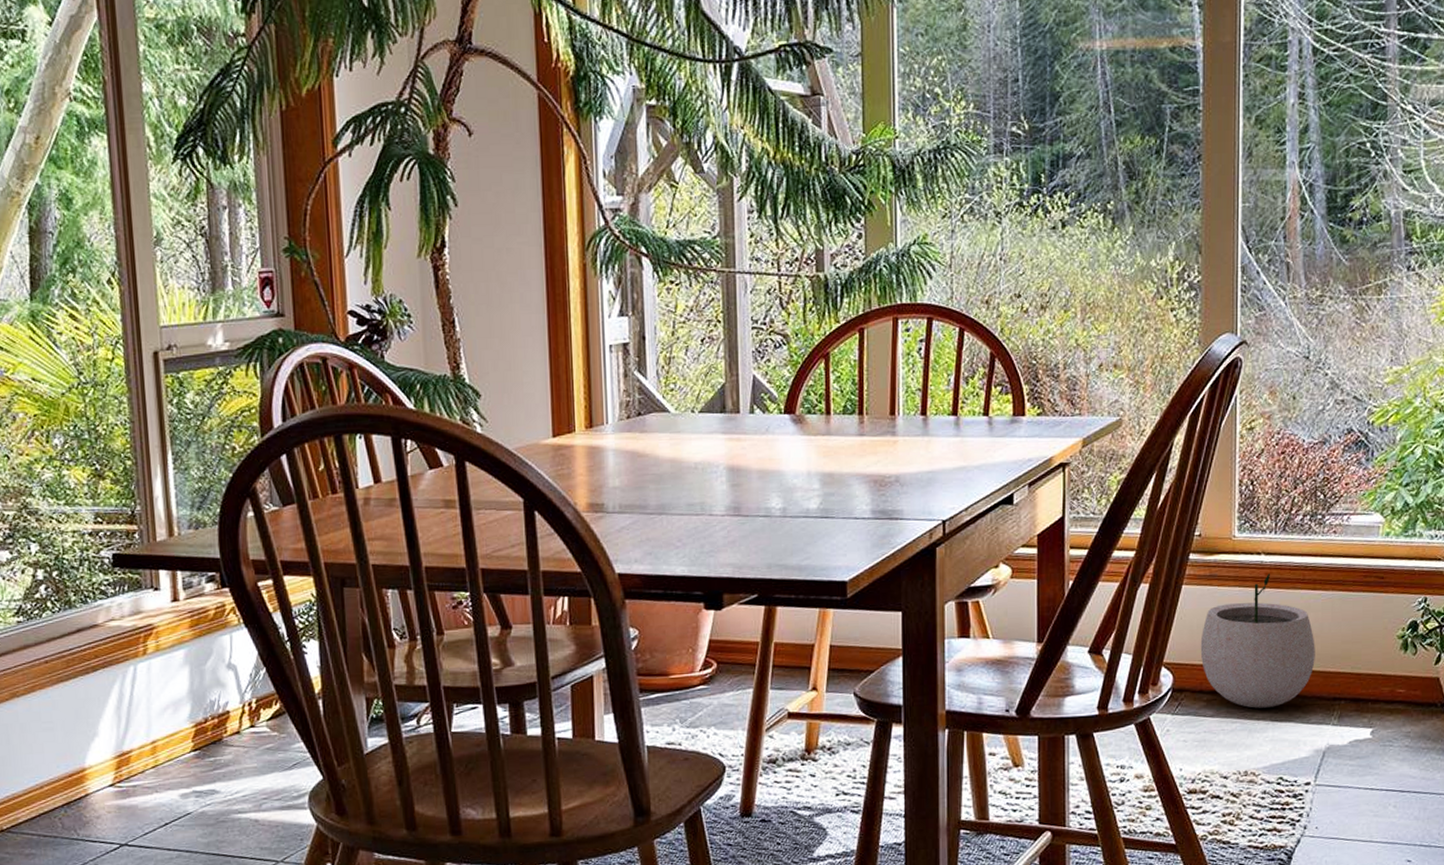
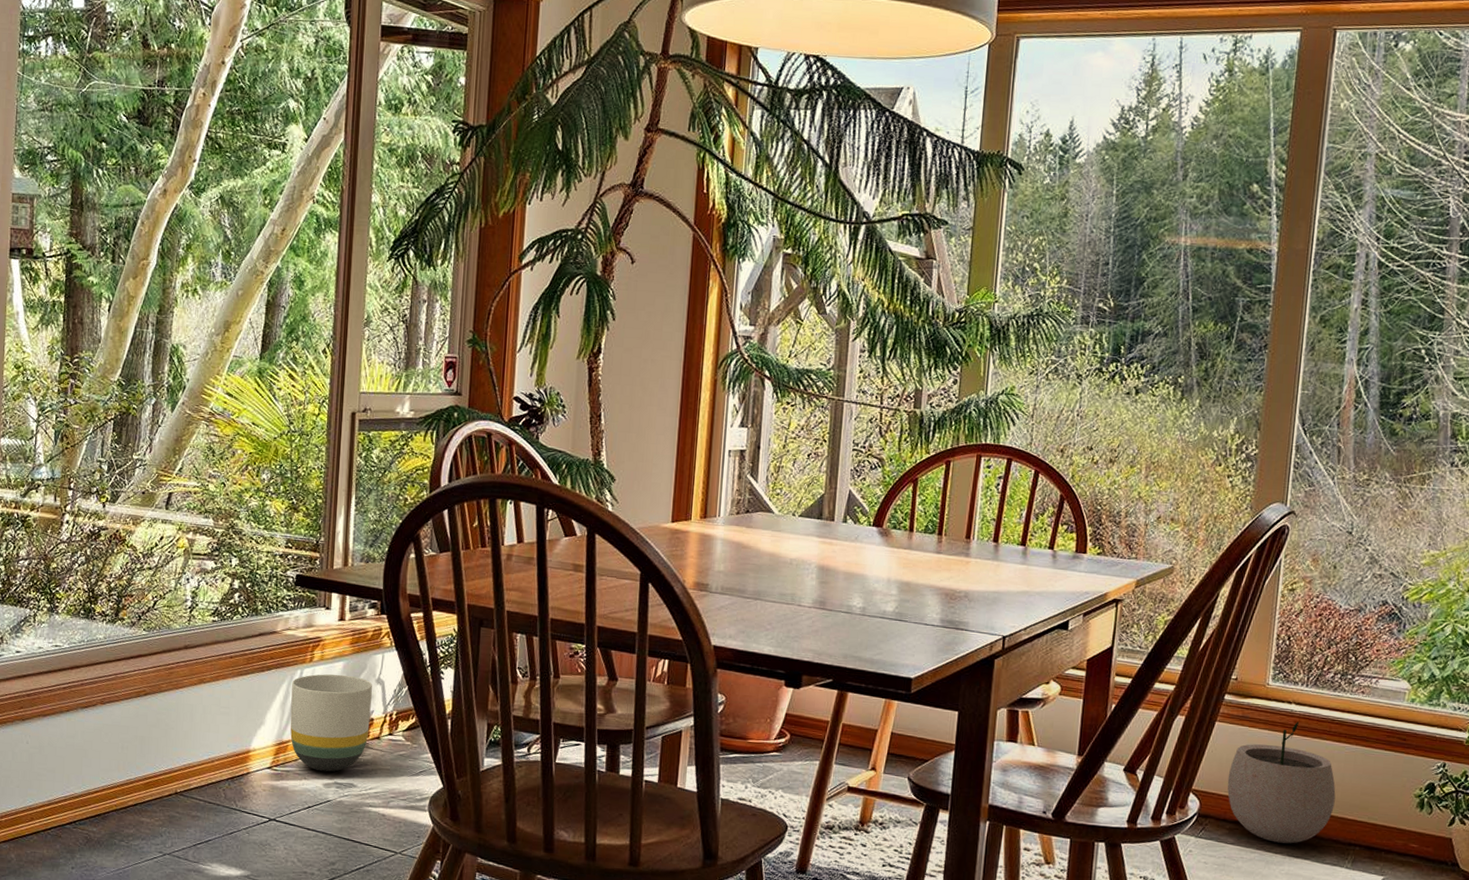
planter: none [125,664,226,781] -> present [290,674,372,772]

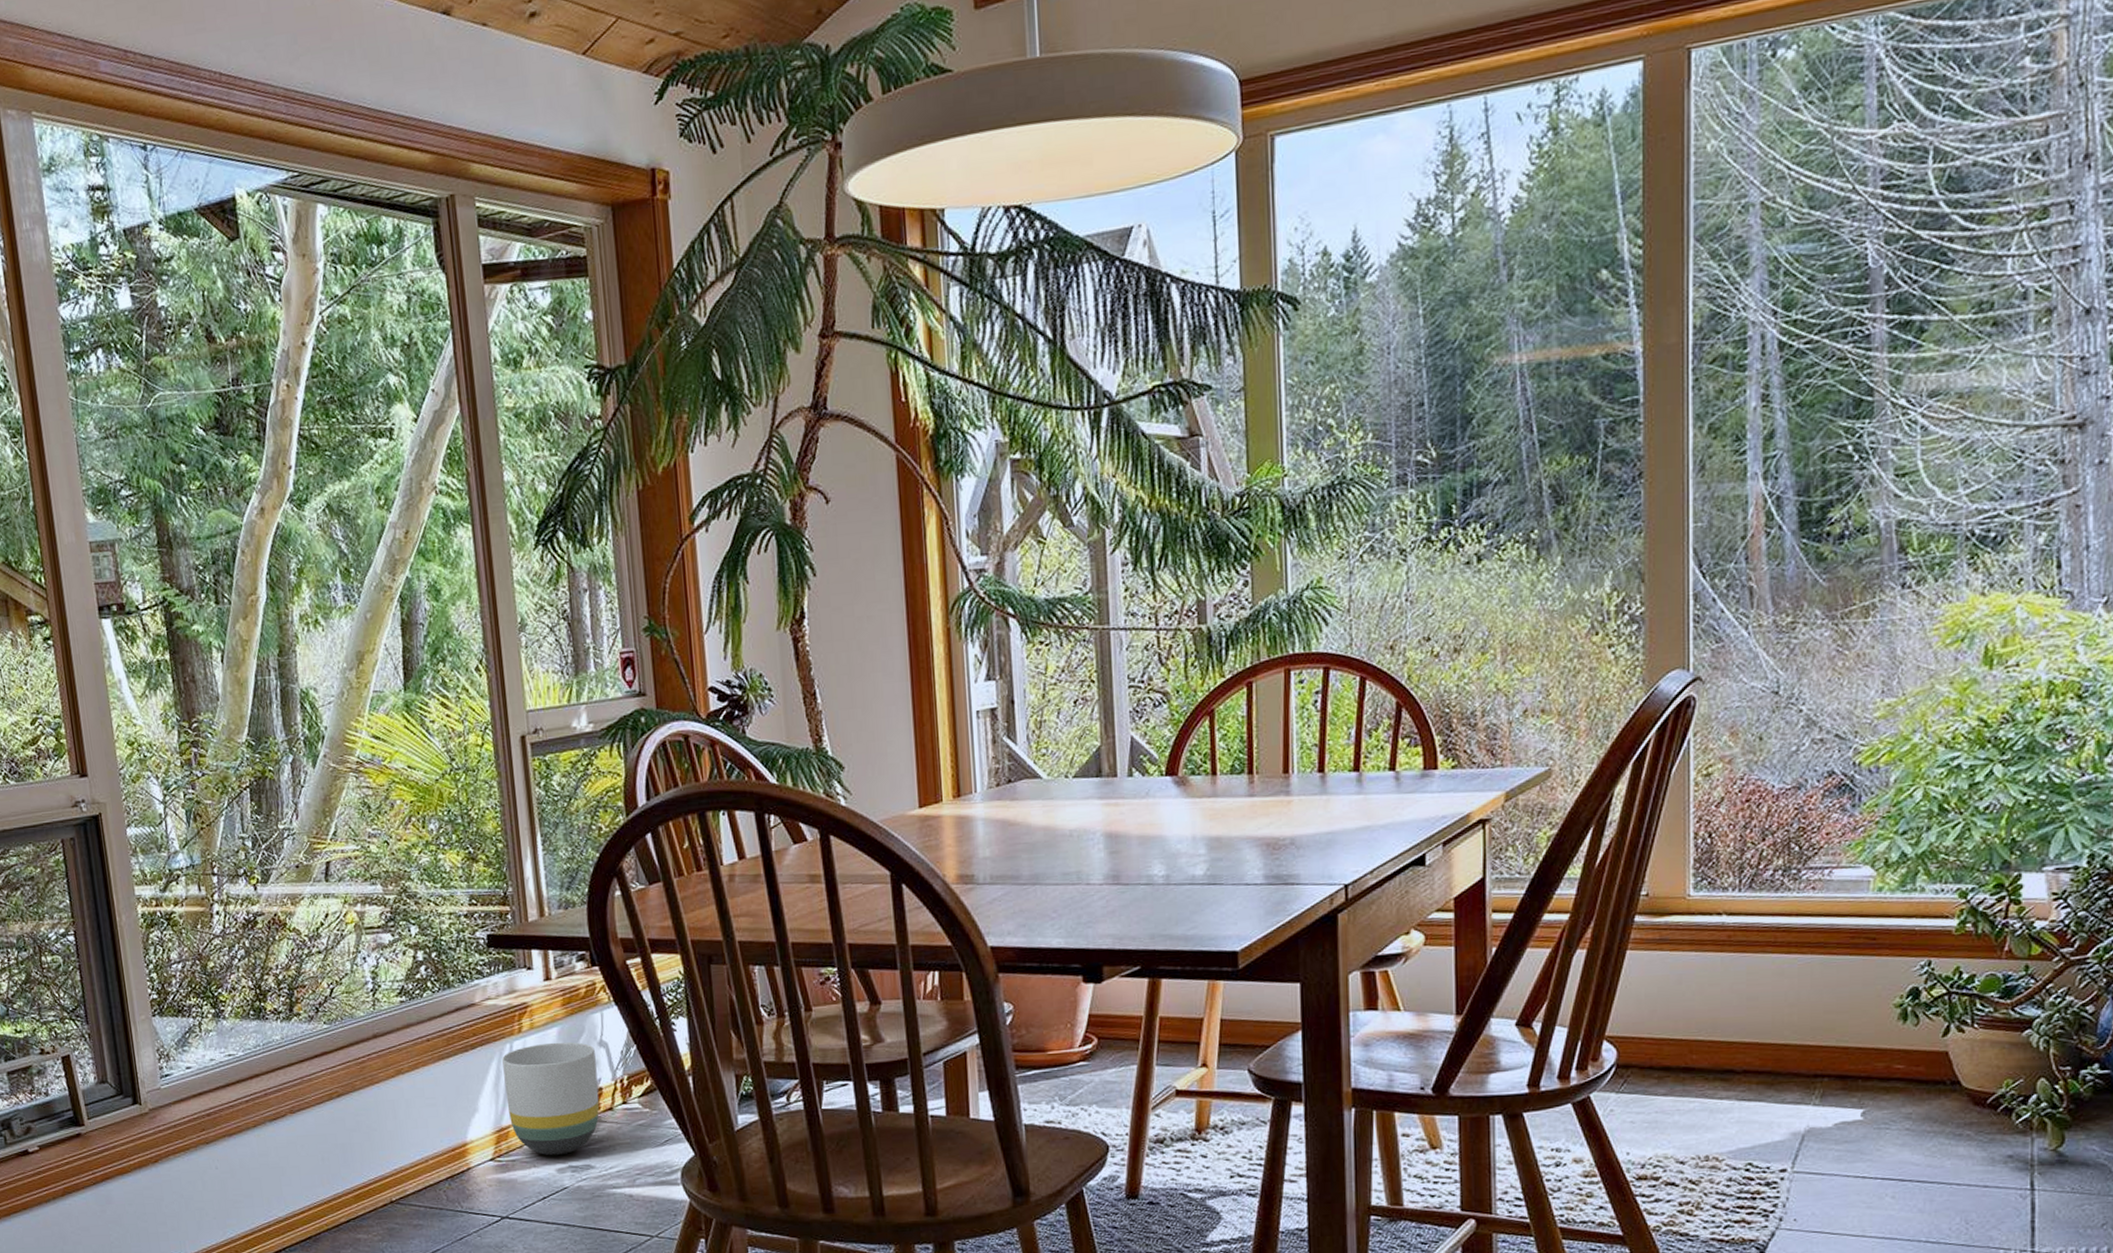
plant pot: present [1227,720,1336,844] -> none [1649,936,1791,1086]

